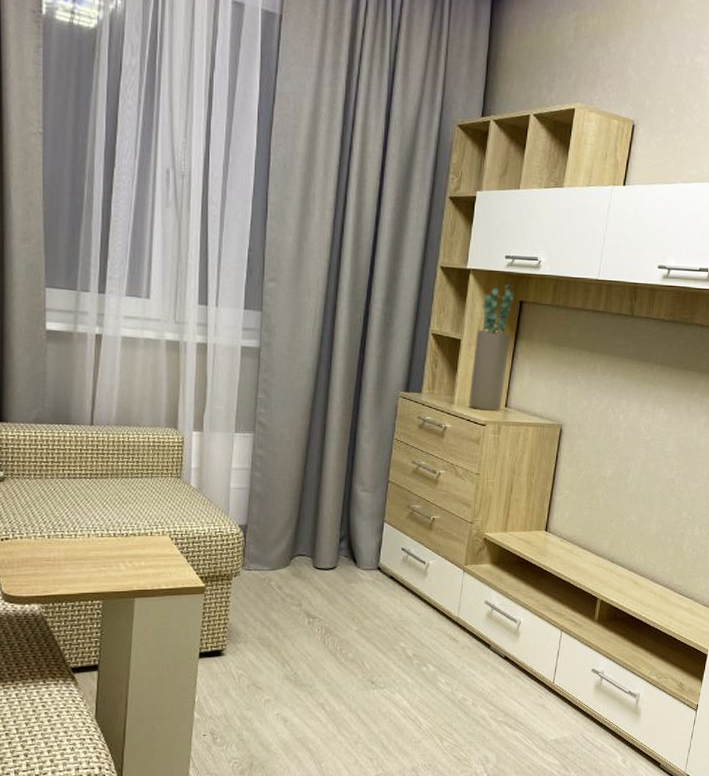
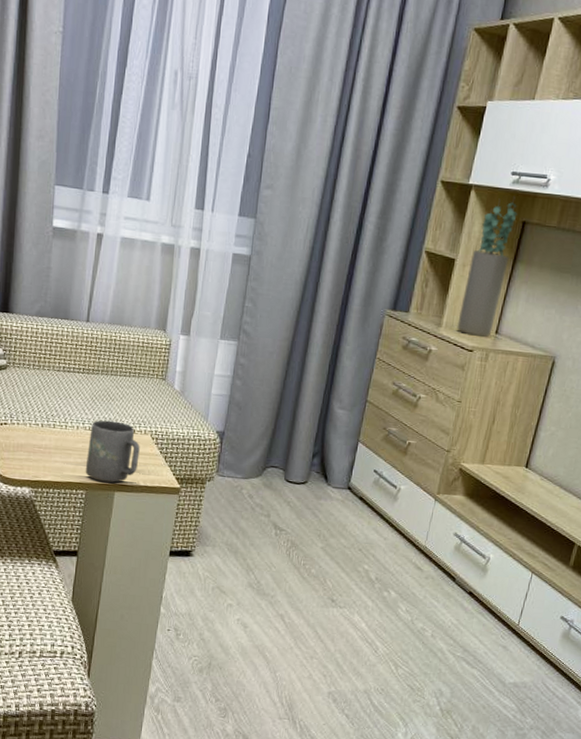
mug: none [100,525,159,589] -> present [85,420,140,483]

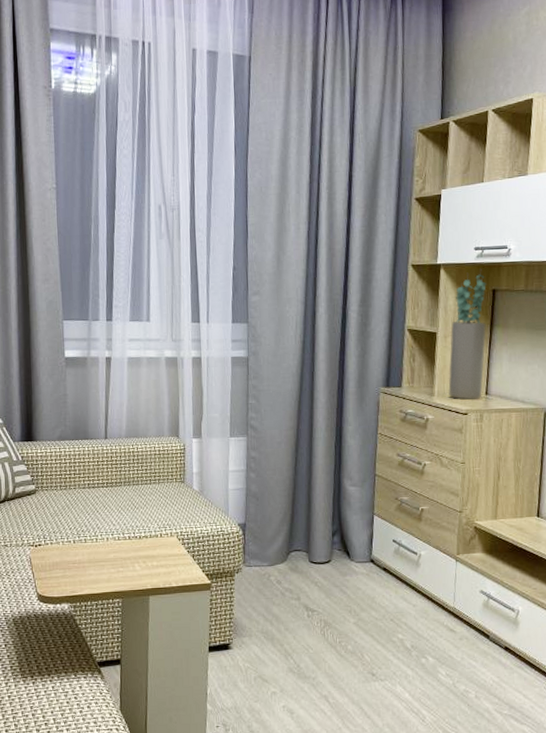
mug: present [85,420,140,483] -> none [119,528,169,588]

